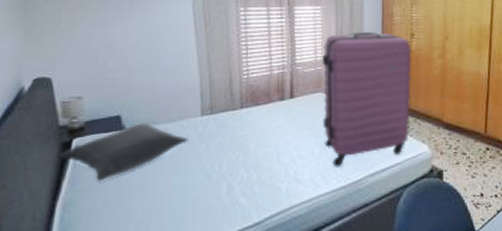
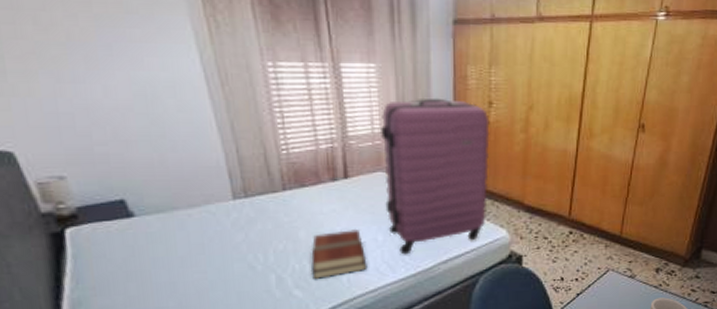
pillow: present [57,123,188,181] -> none [48,209,221,277]
books: none [256,142,304,188] -> present [310,228,368,279]

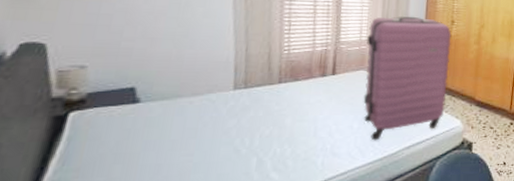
books: present [310,228,368,279] -> none [290,117,342,162]

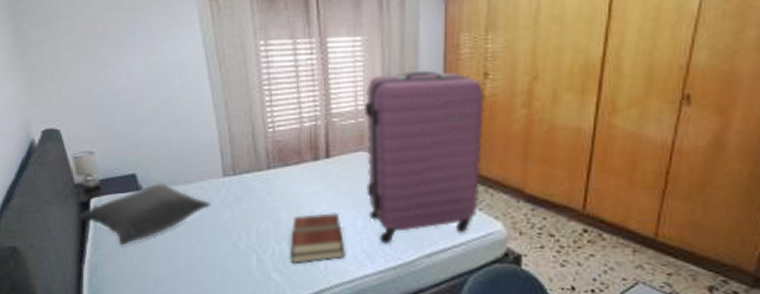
pillow: none [45,96,217,159] -> present [77,183,211,246]
books: none [290,117,342,162] -> present [289,211,345,264]

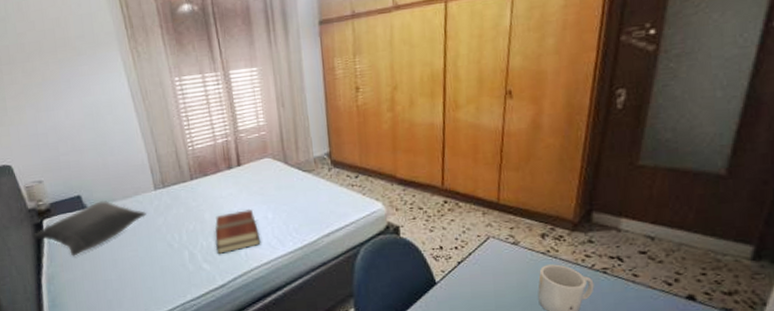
suitcase: present [363,70,485,244] -> none [264,89,362,230]

